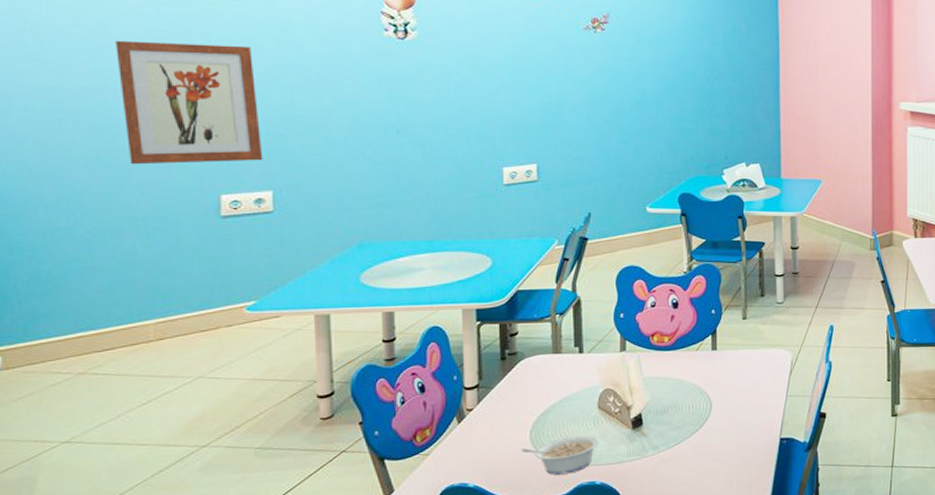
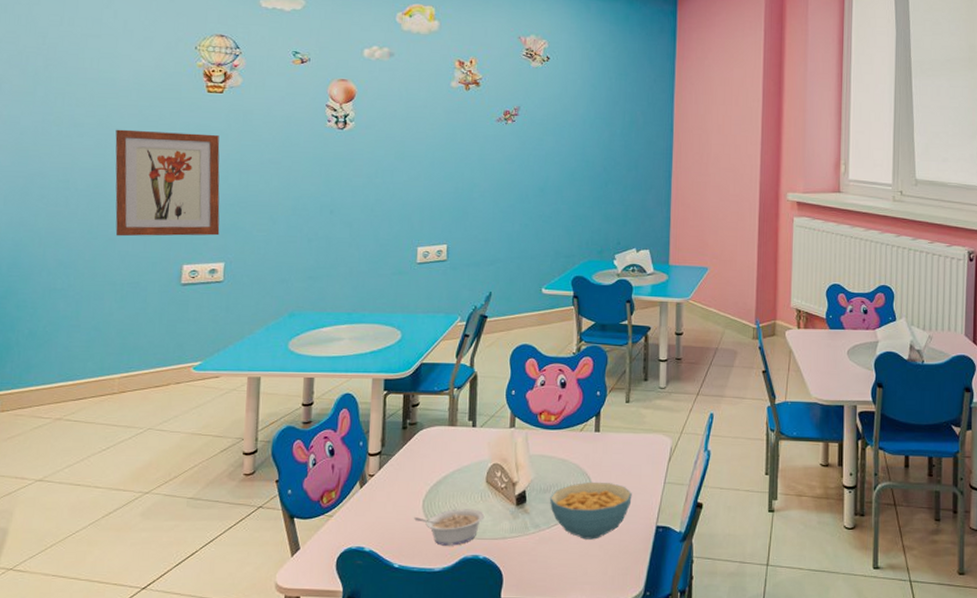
cereal bowl: none [667,399,754,457] -> present [549,481,632,540]

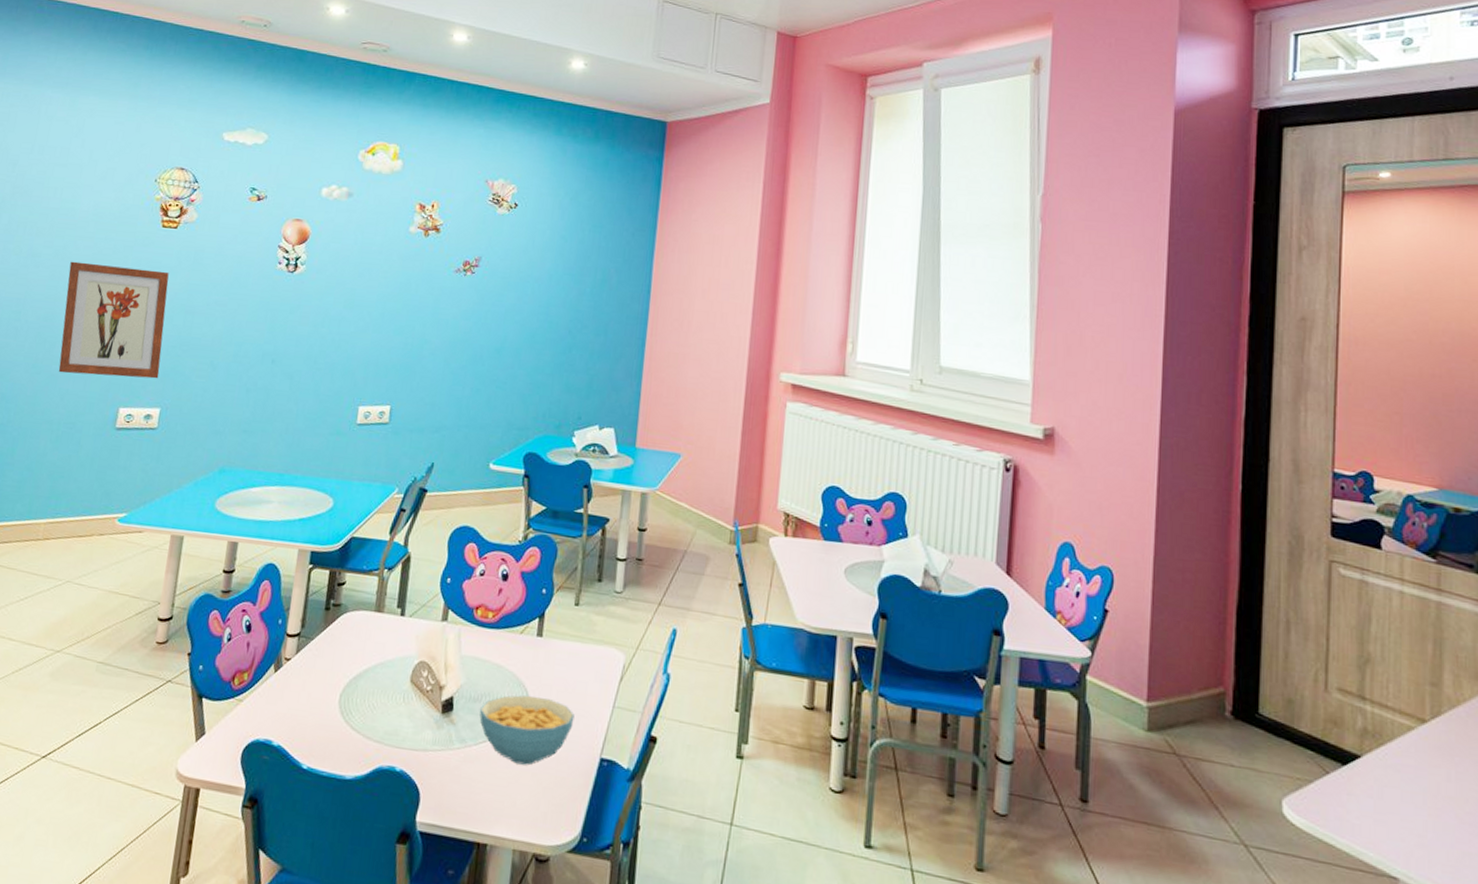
legume: present [414,509,485,546] -> none [328,709,406,752]

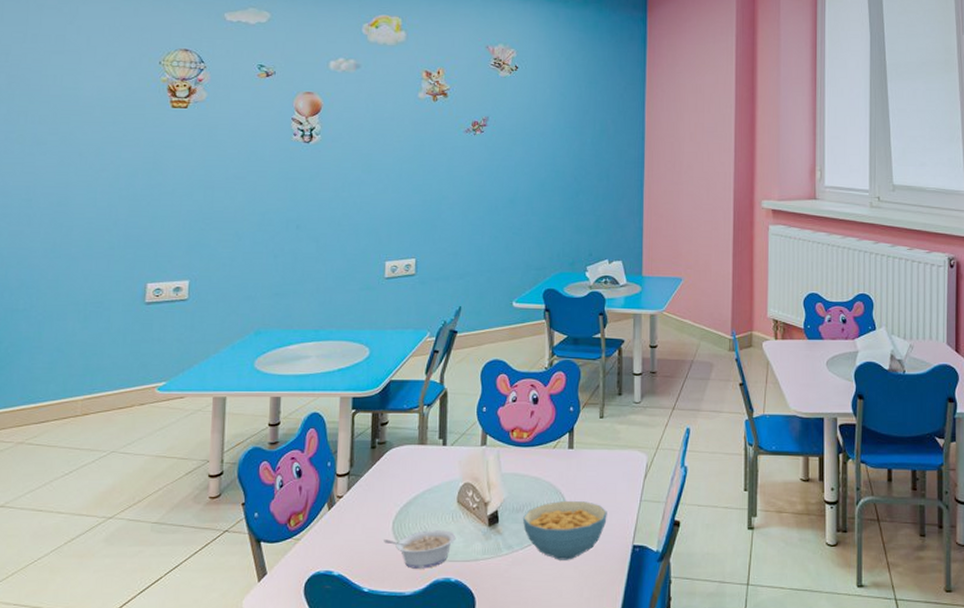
wall art: present [58,261,169,379] -> none [78,146,185,255]
legume: none [328,709,406,752] -> present [384,530,456,569]

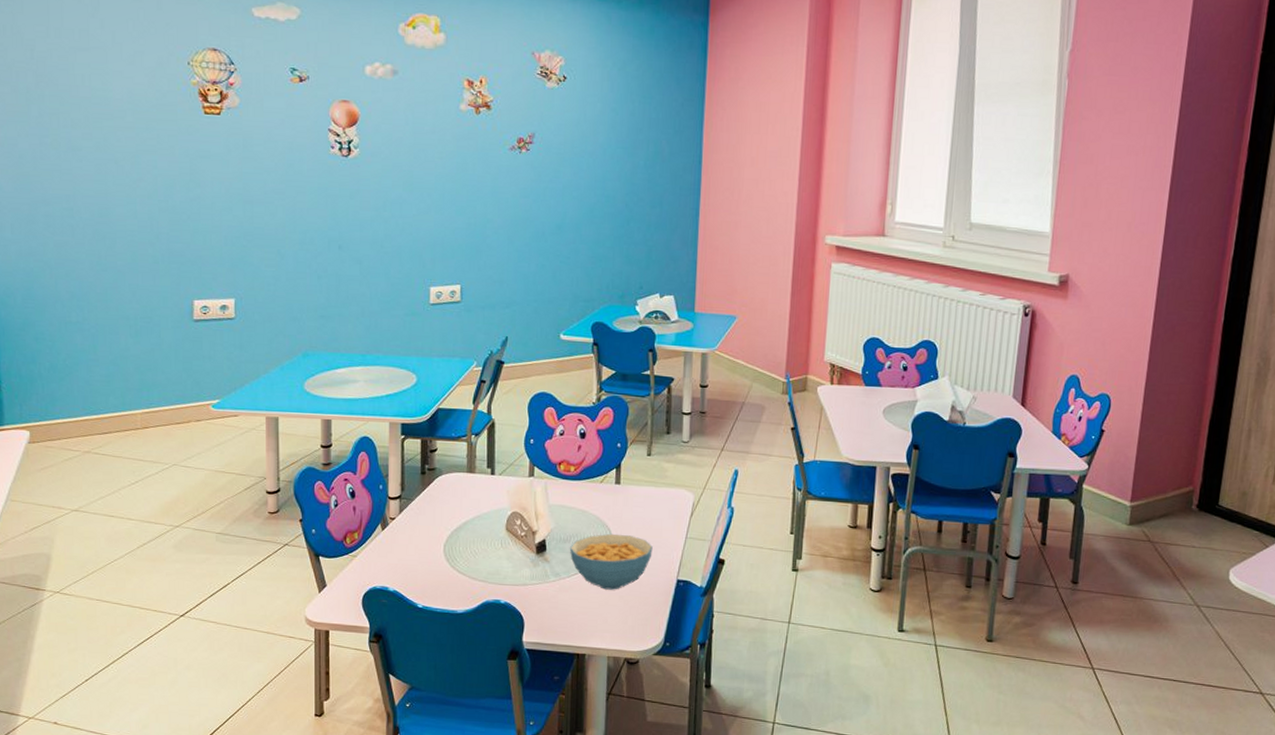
legume: present [384,530,456,569] -> none [436,554,505,590]

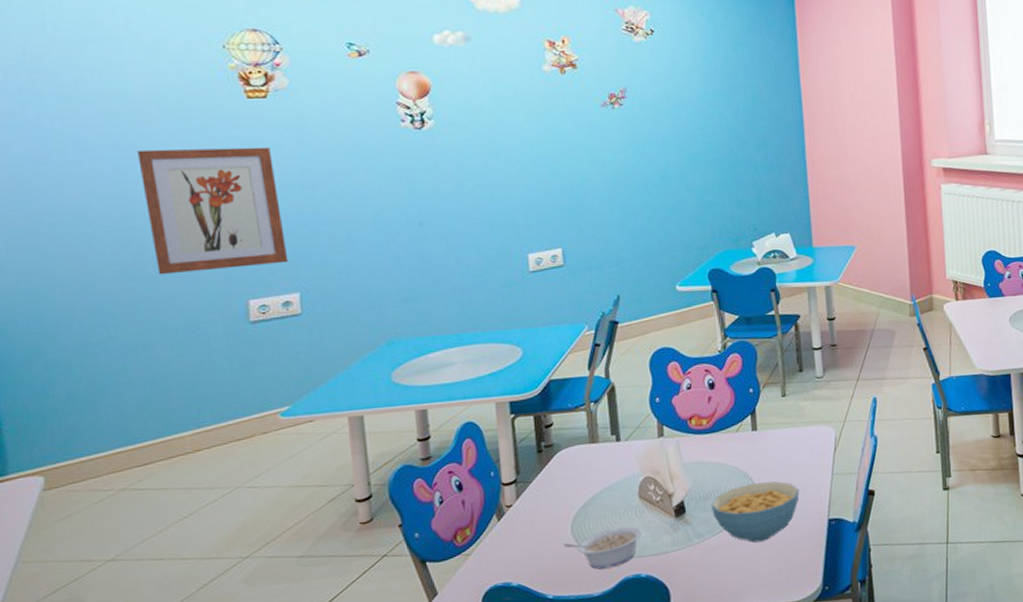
wall art: none [114,153,228,270] -> present [137,147,289,275]
legume: none [436,554,505,590] -> present [563,526,642,570]

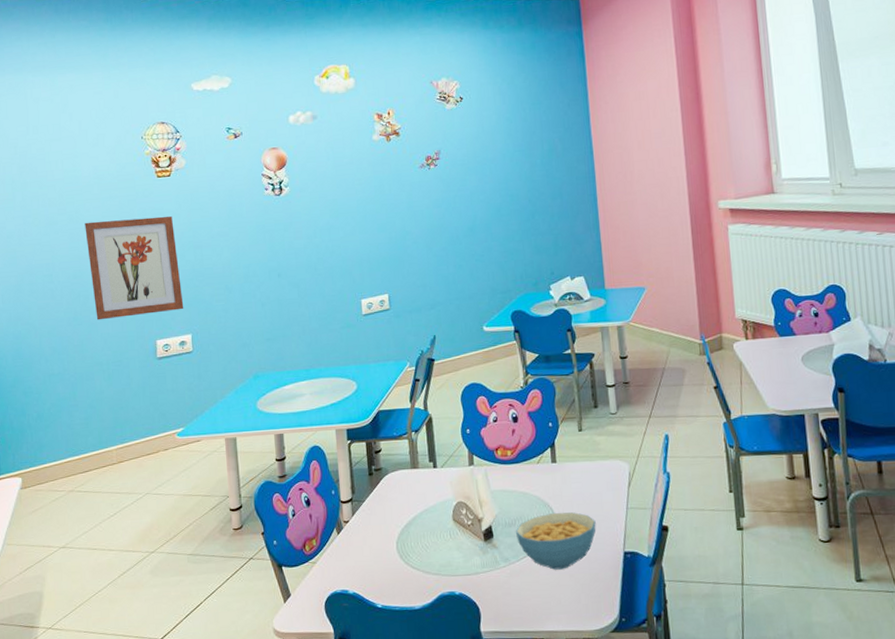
legume: present [563,526,642,570] -> none [390,547,456,585]

